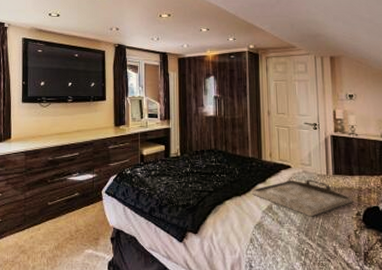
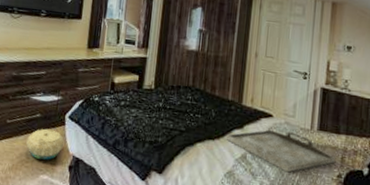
basket: none [69,206,104,235] -> present [26,128,65,160]

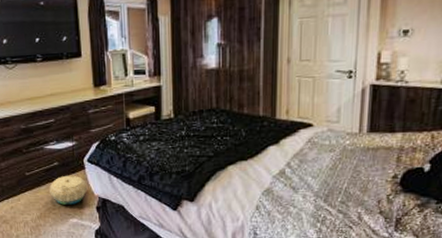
serving tray: present [226,129,335,173] -> none [260,139,389,181]

